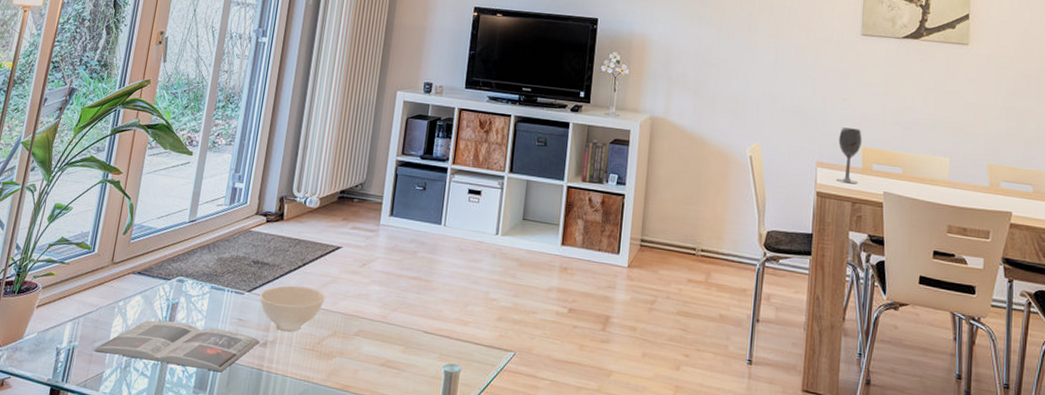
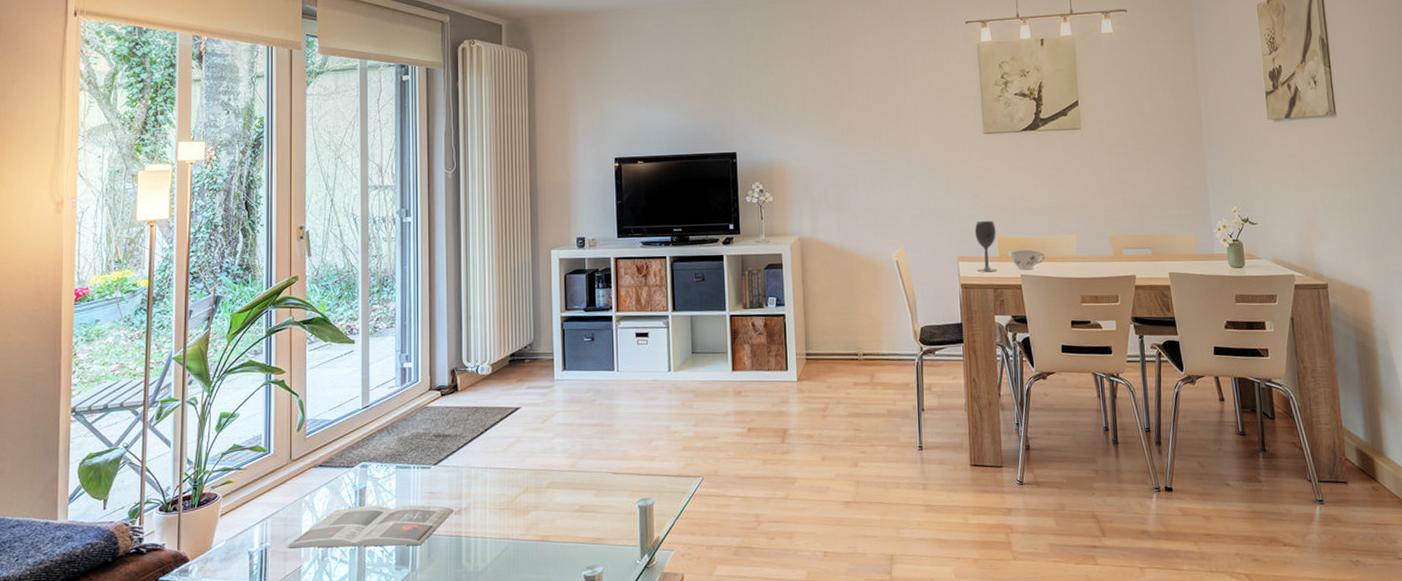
bowl: present [259,285,326,333] -> none [446,451,512,497]
teacup: none [874,164,913,189] -> present [1010,249,1045,271]

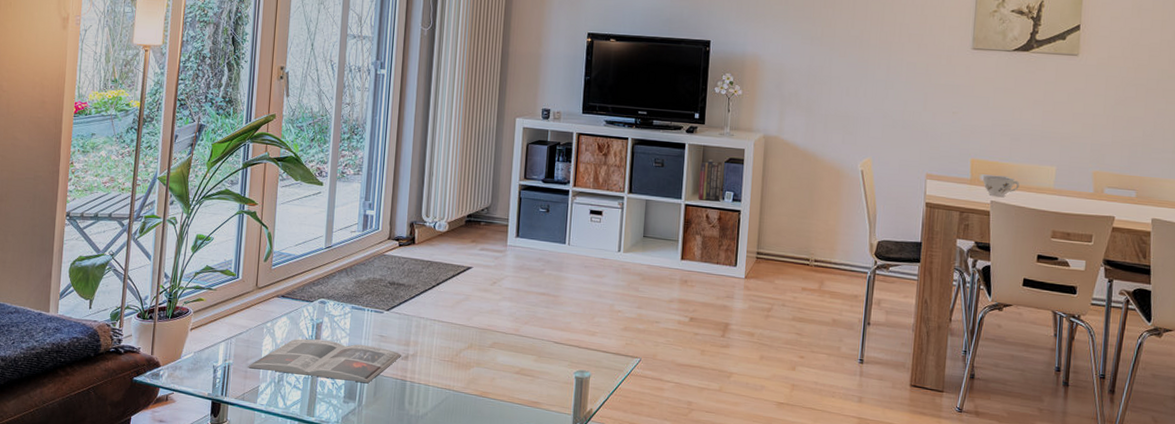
wine glass: present [975,221,997,273] -> none [945,140,971,195]

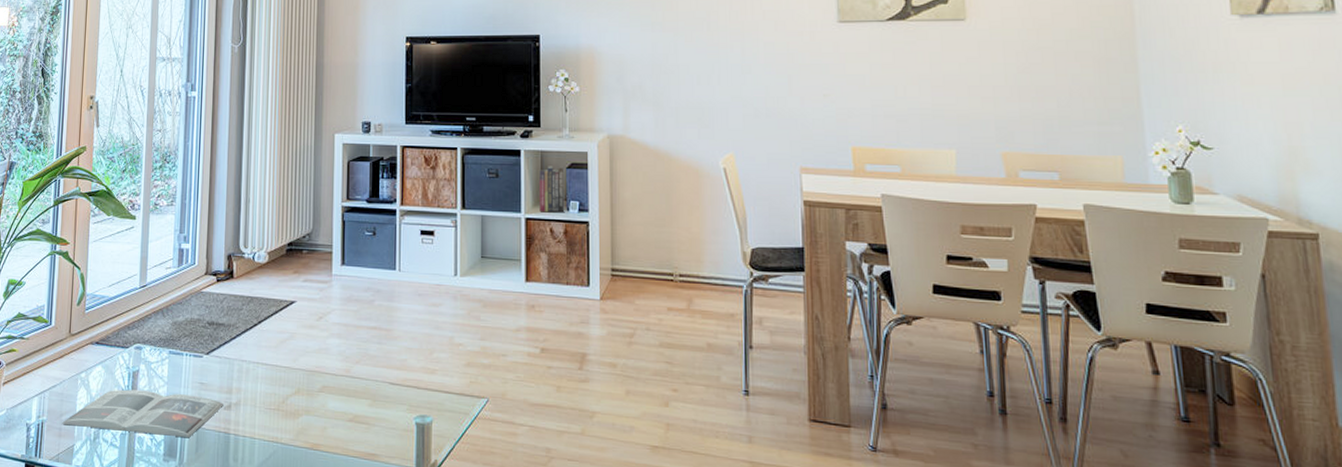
teacup: present [982,175,1019,198] -> none [868,164,914,190]

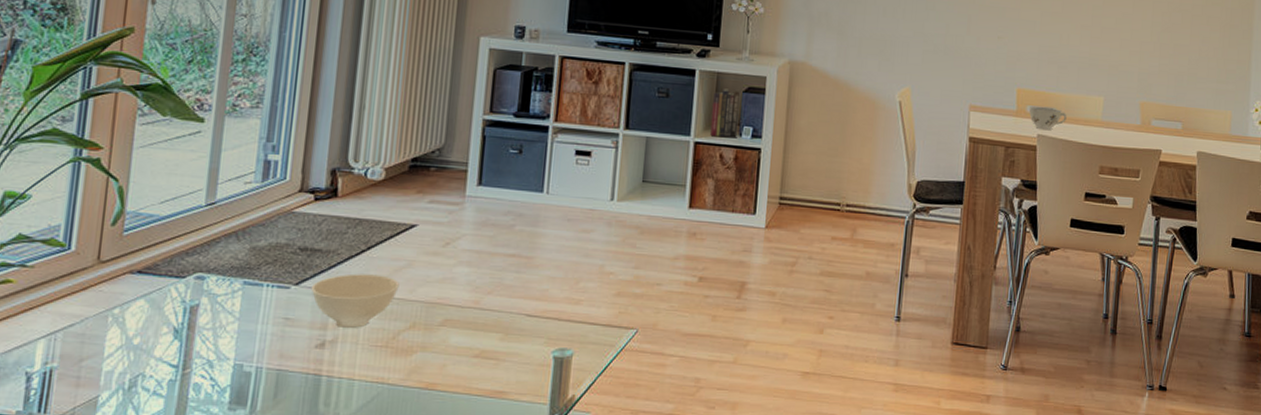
magazine: present [61,389,223,437] -> none [80,327,315,381]
bowl: none [218,344,285,394] -> present [311,273,400,329]
teacup: none [868,164,914,190] -> present [1029,106,1067,131]

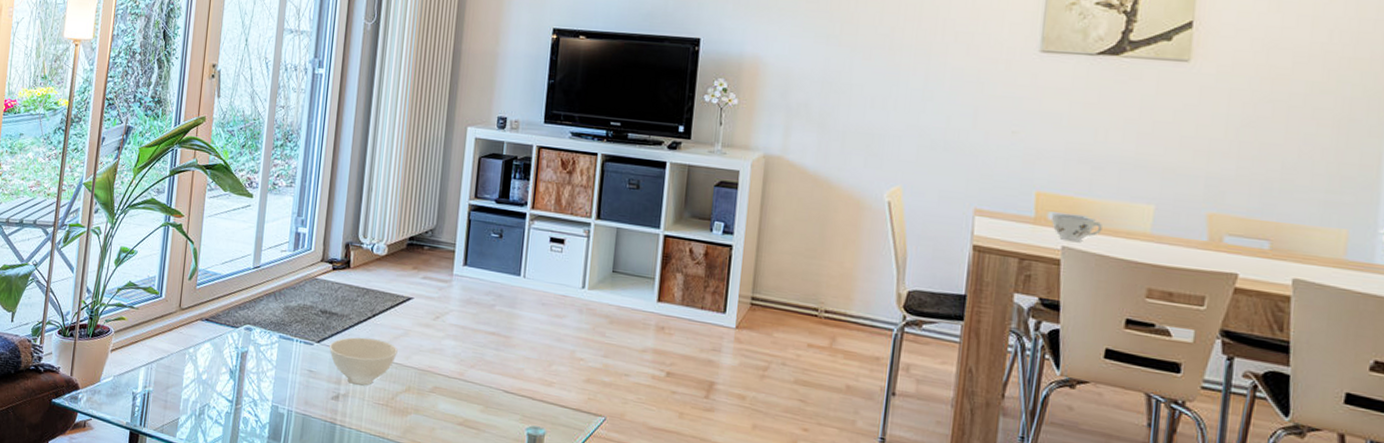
books: present [710,88,741,138] -> none [680,182,713,234]

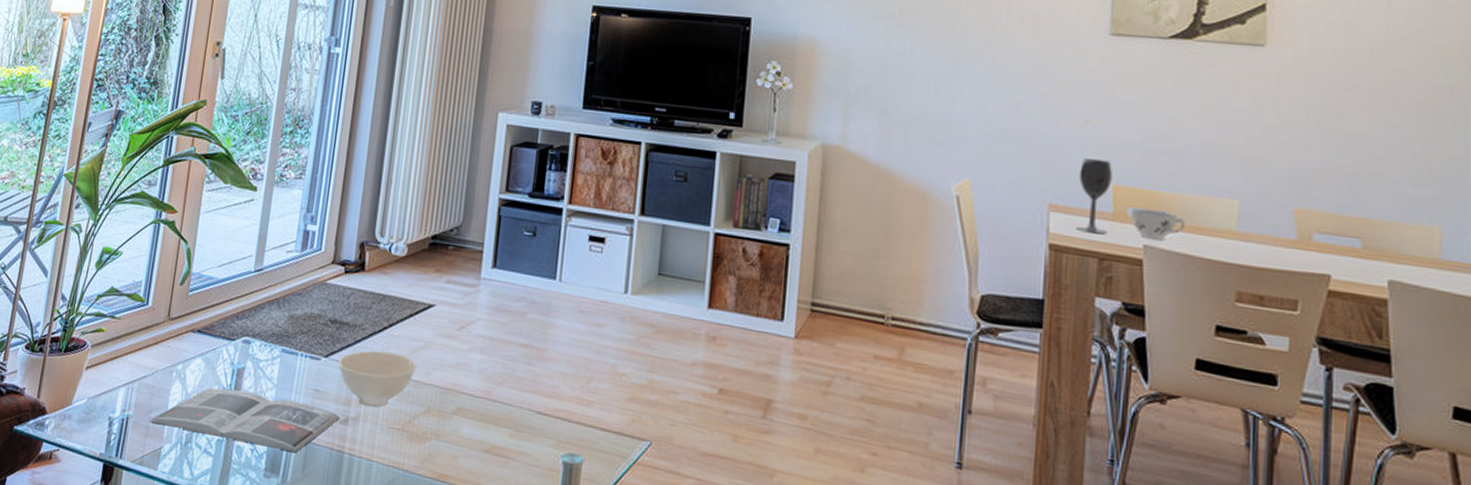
magazine: none [167,368,331,423] -> present [149,387,340,452]
books: none [680,182,713,234] -> present [732,174,767,231]
wine glass: none [999,167,1036,237] -> present [1076,158,1112,235]

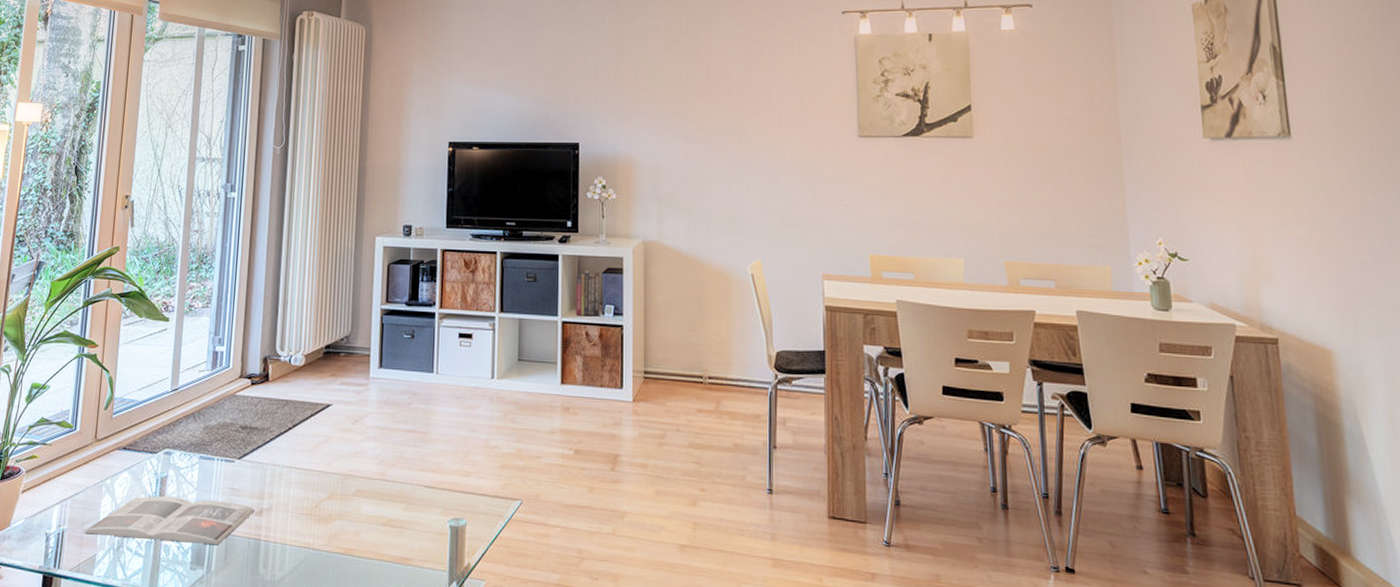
bowl: present [338,350,417,408] -> none [250,449,319,499]
wine glass: present [1076,158,1112,235] -> none [844,236,869,295]
teacup: present [1130,208,1185,241] -> none [884,271,926,296]

